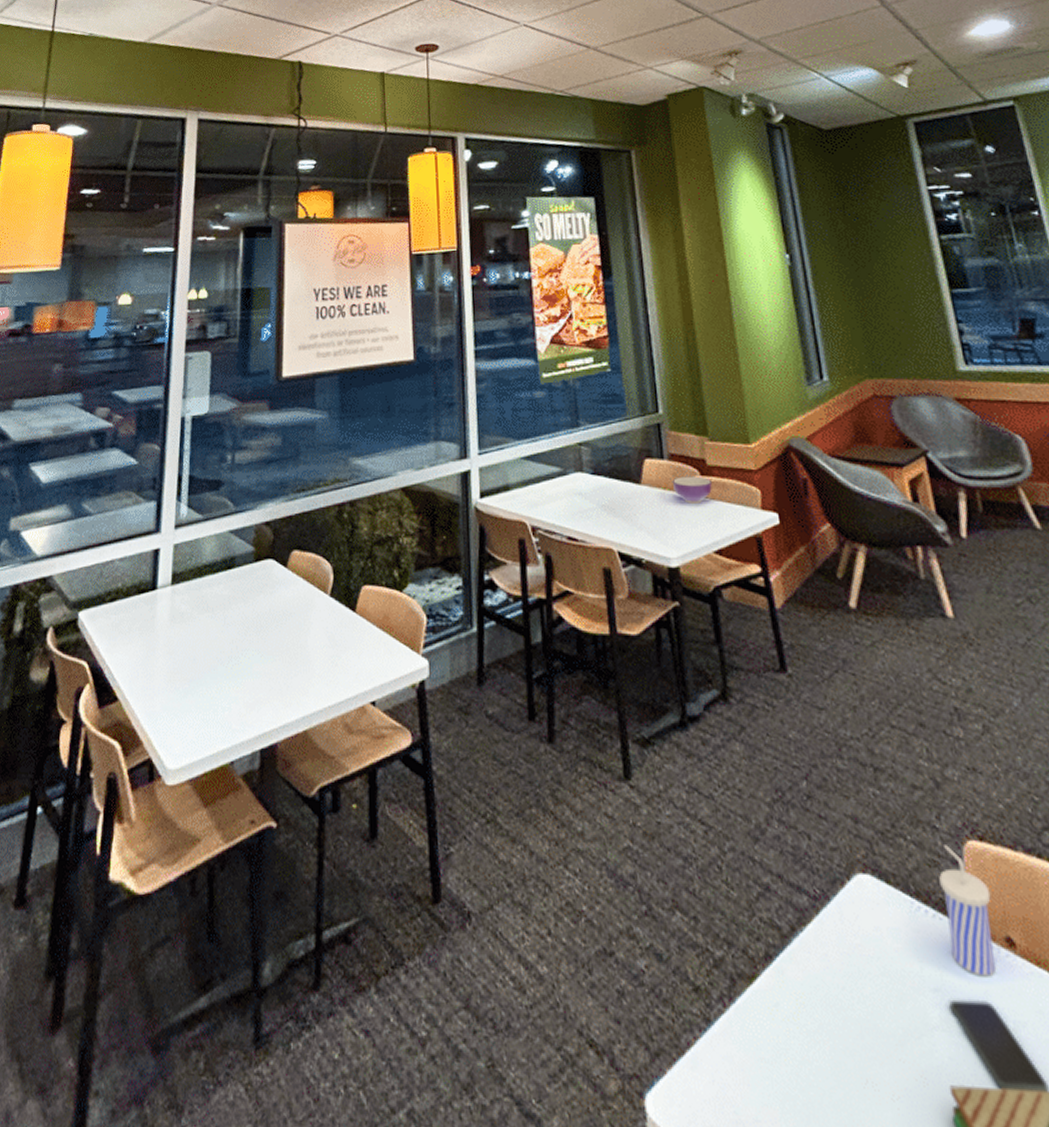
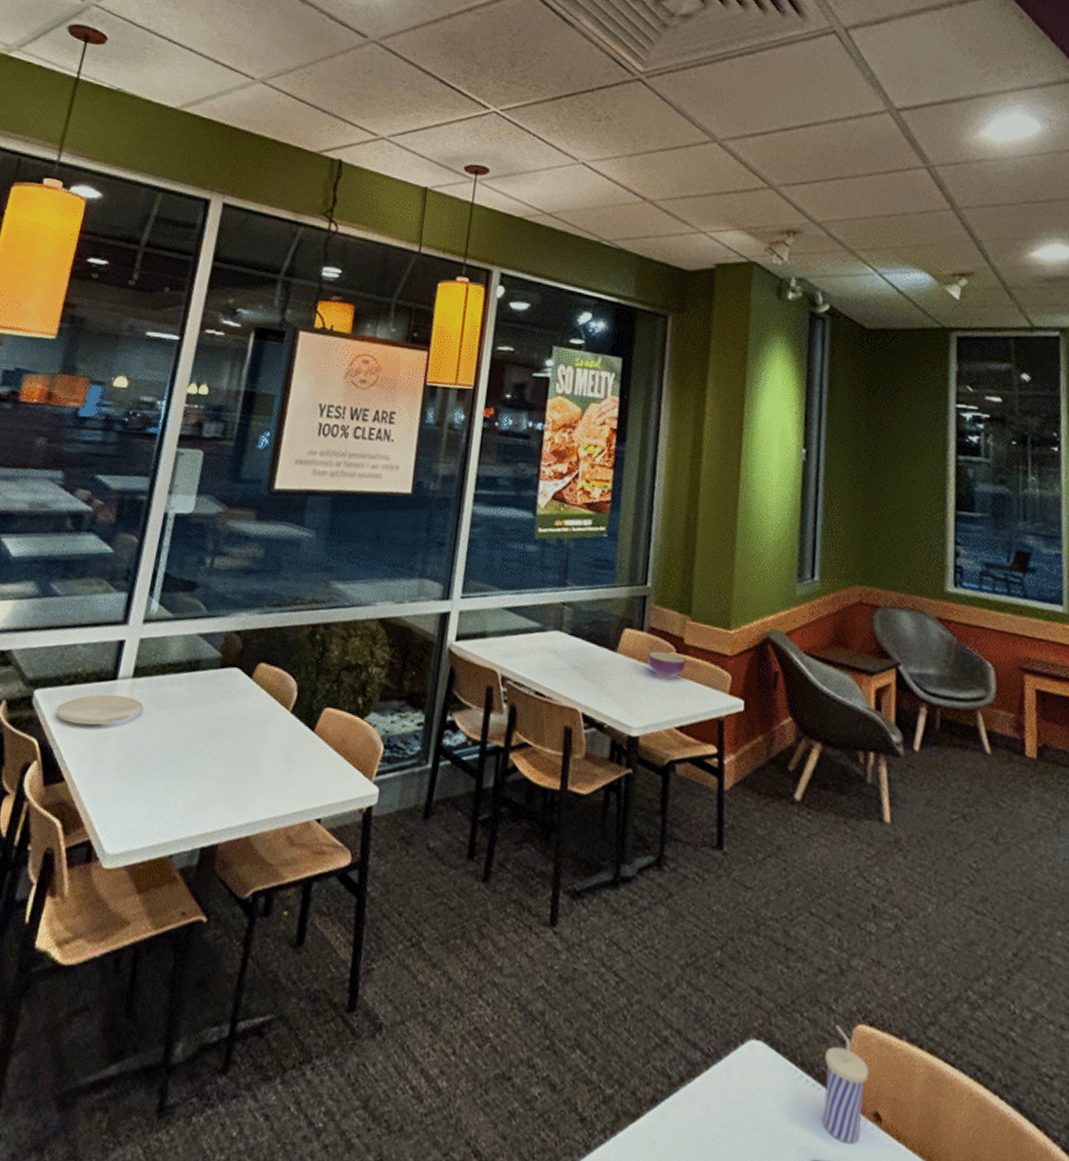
plate: none [101,605,186,640] -> present [55,694,144,725]

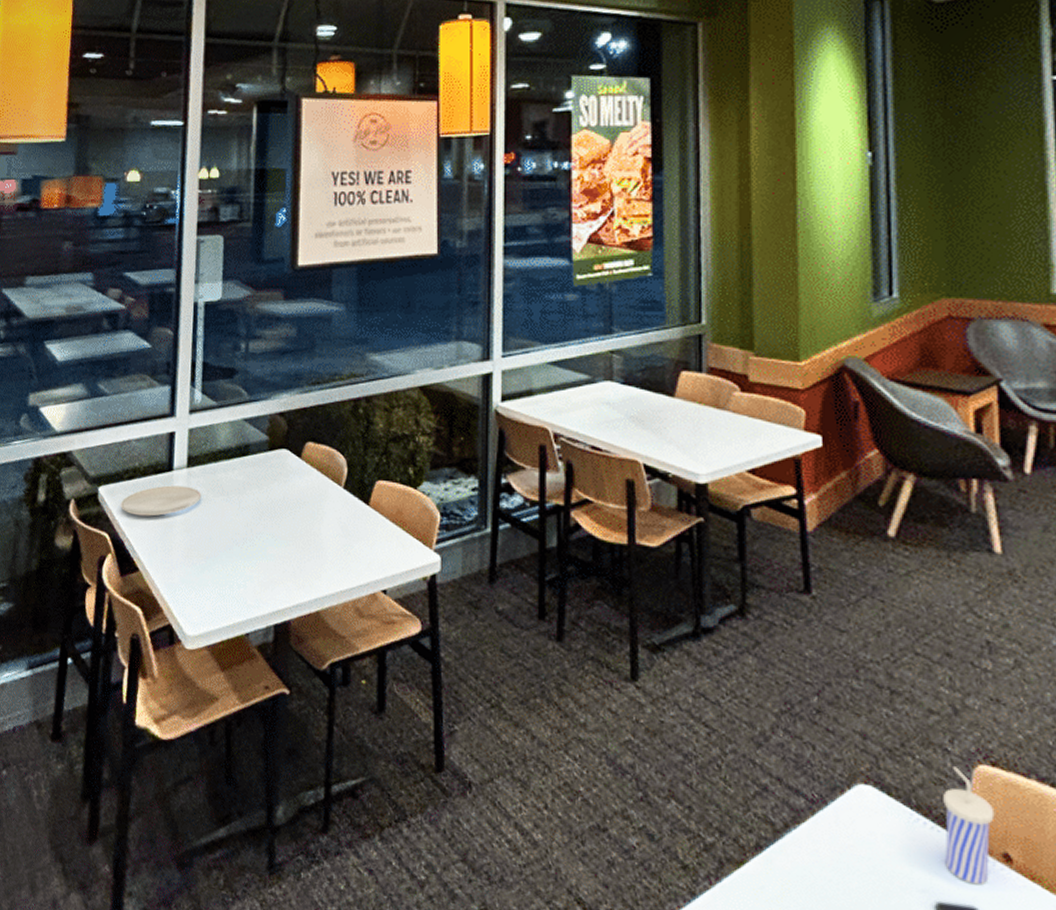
bowl: present [647,650,686,679] -> none [710,391,752,420]

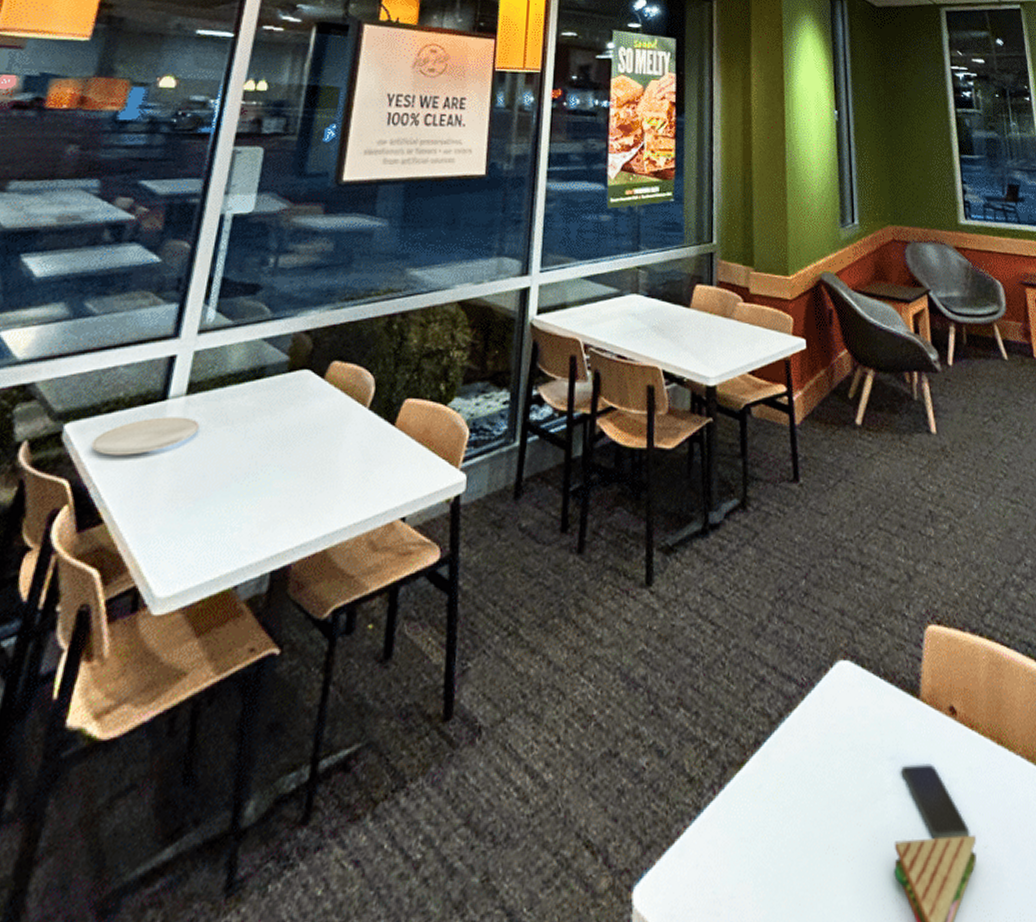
beverage cup: present [943,766,995,885] -> none [904,630,942,743]

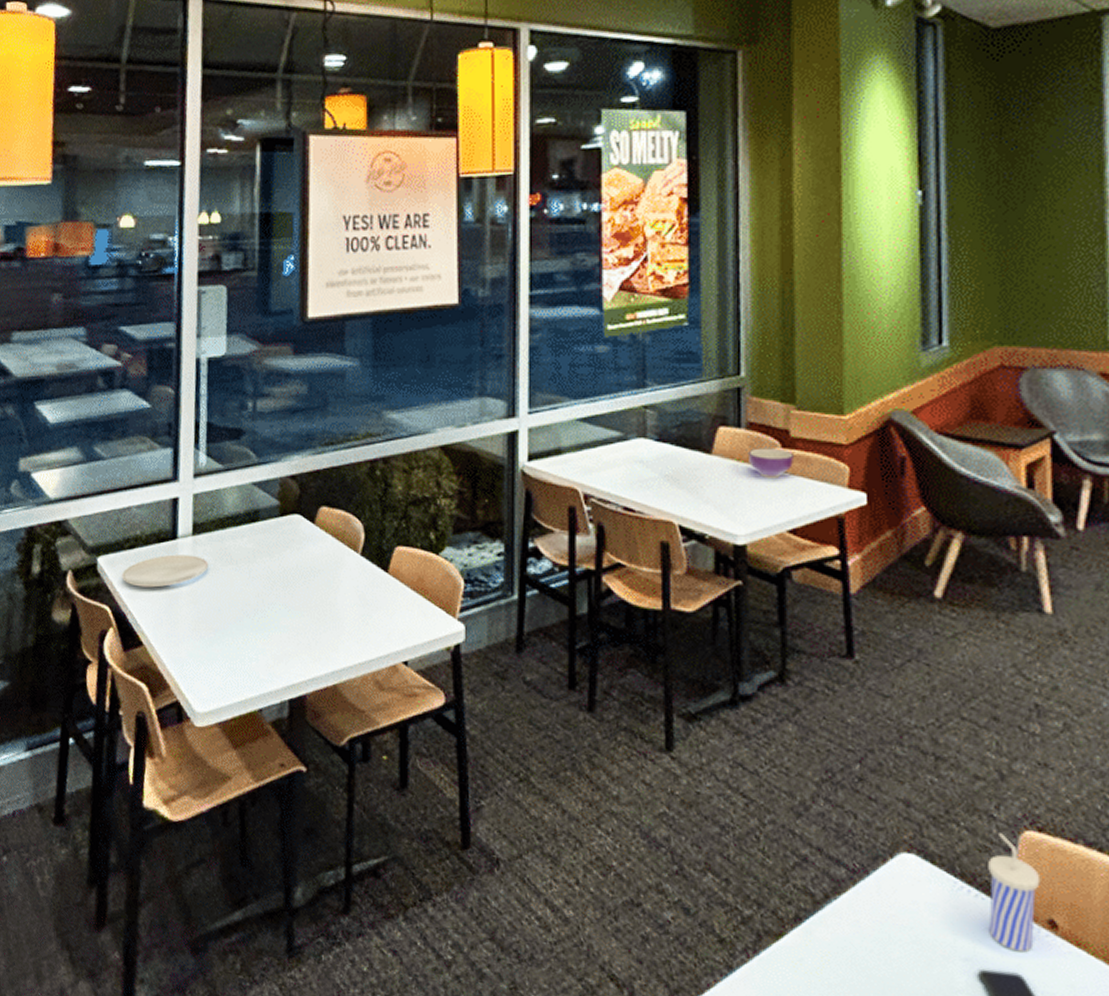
bowl: none [719,302,752,328] -> present [749,448,793,478]
beverage cup: none [904,630,942,743] -> present [988,833,1041,952]

